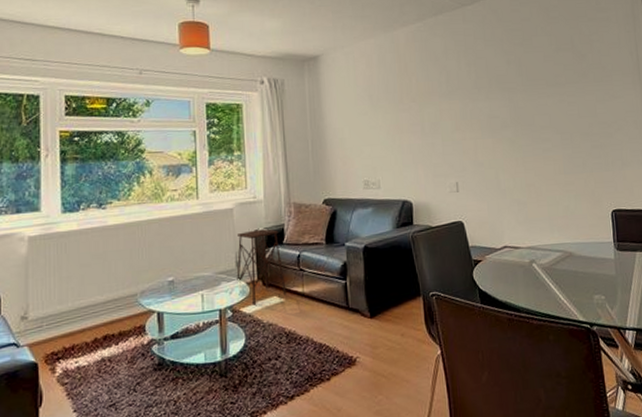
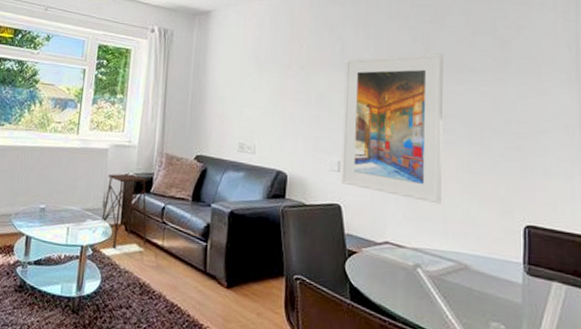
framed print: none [452,73,546,206] -> present [340,53,443,205]

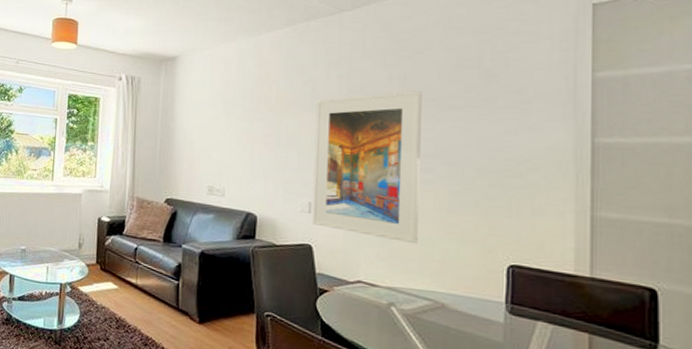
side table: present [101,173,147,249] -> none [78,217,121,286]

